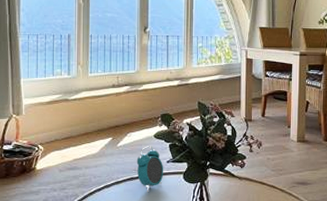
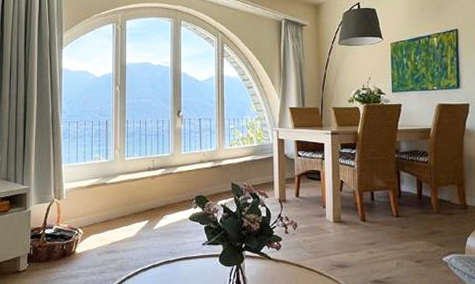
alarm clock: present [136,146,164,193] -> none [172,228,200,276]

